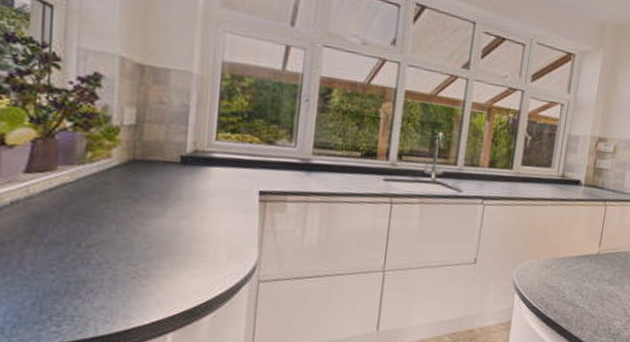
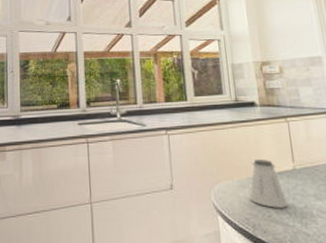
saltshaker: none [549,240,584,290] -> present [249,159,288,208]

